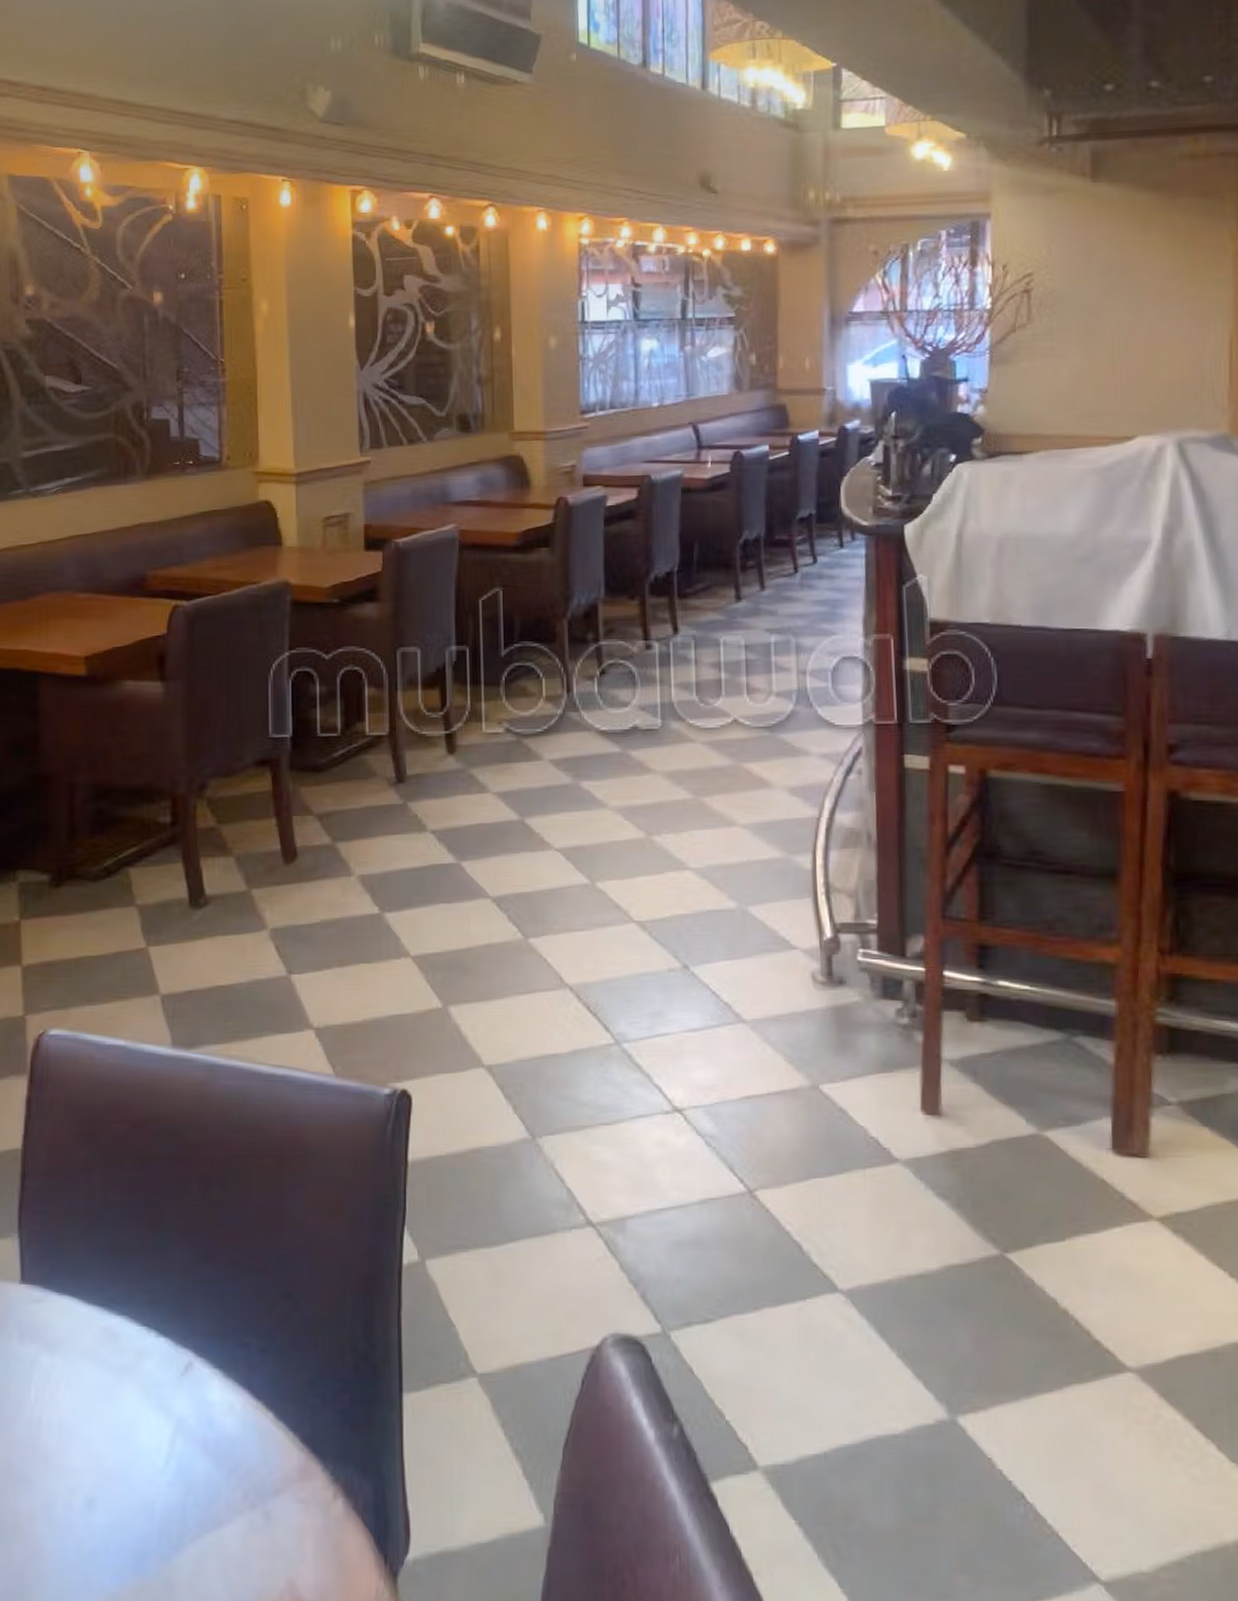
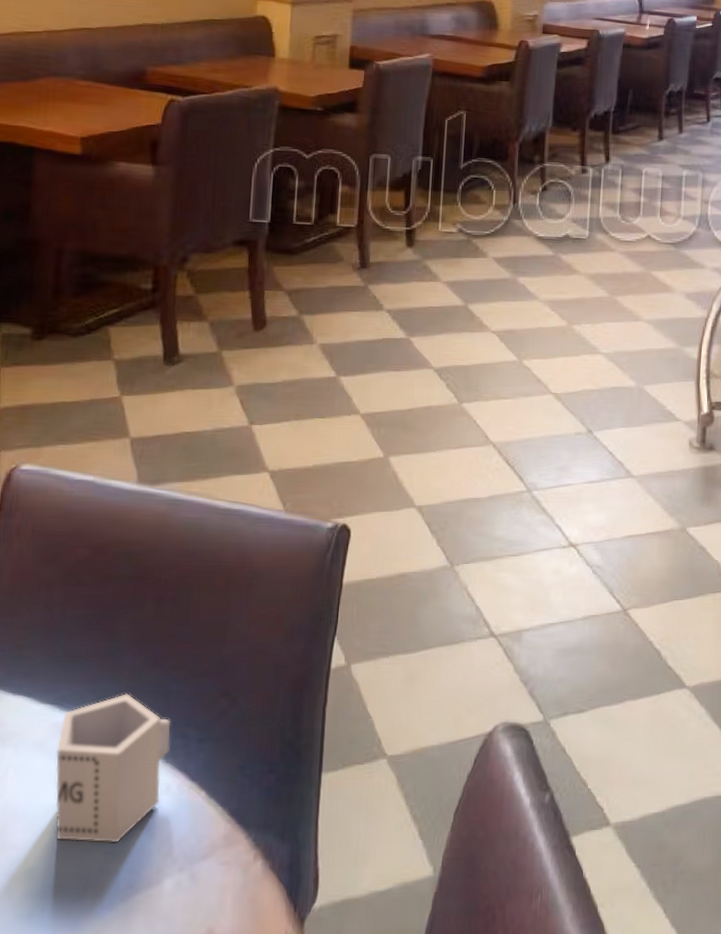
cup: none [109,1294,230,1471] -> present [55,694,171,842]

